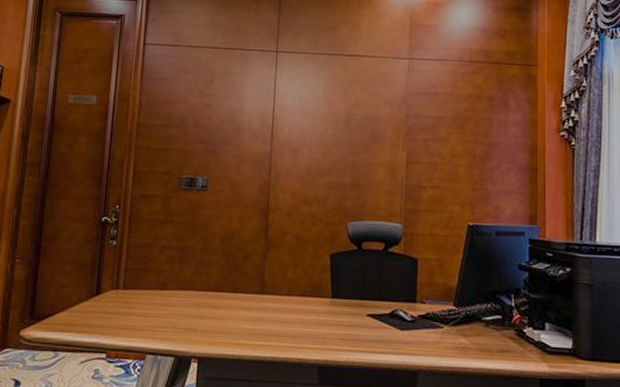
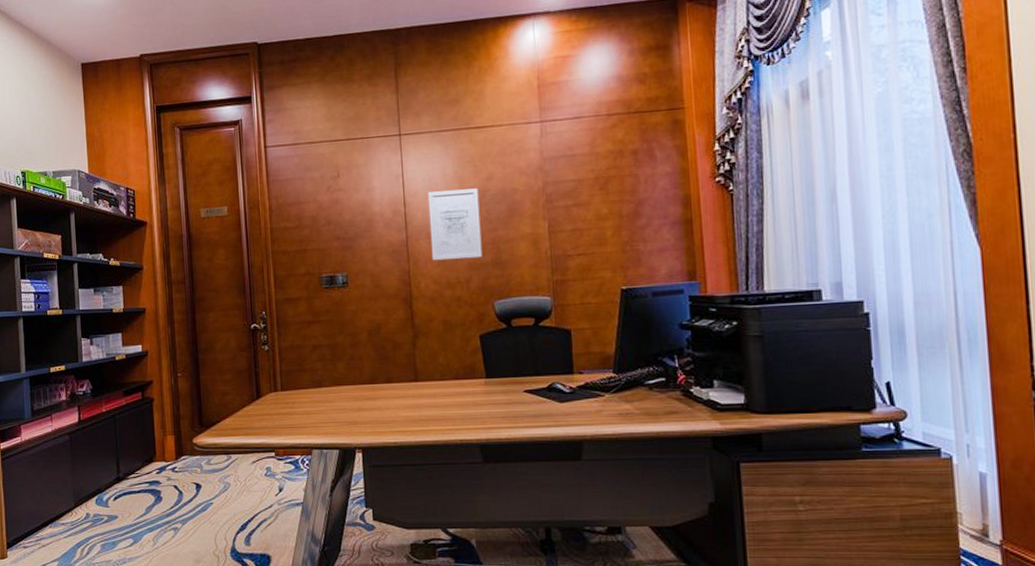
wall art: none [293,109,345,179] -> present [427,188,483,261]

